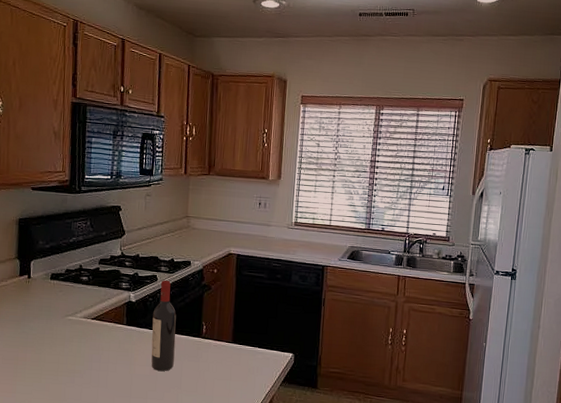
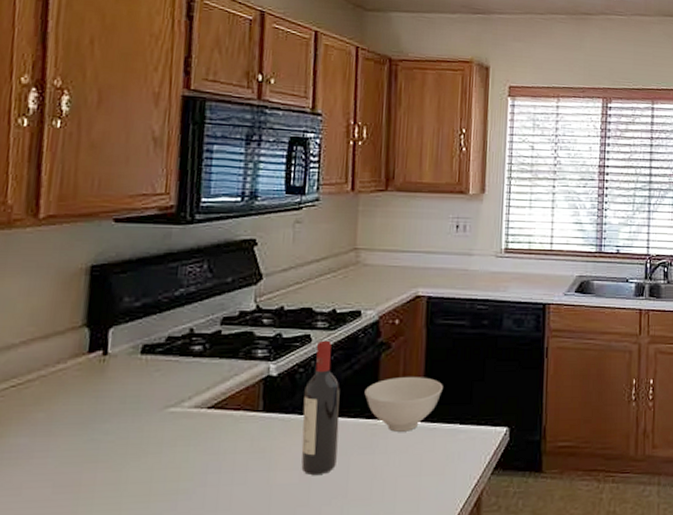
bowl: none [192,310,247,349] -> present [364,377,443,432]

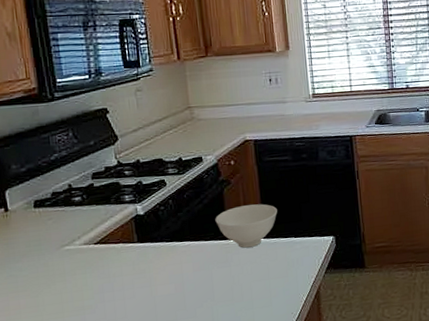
wine bottle: present [301,340,340,475] -> none [167,182,202,286]

